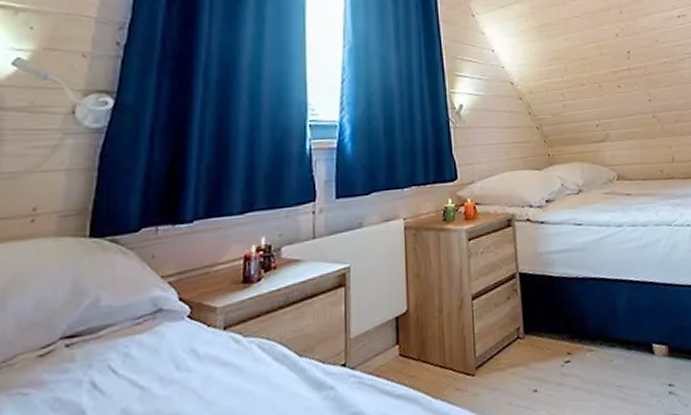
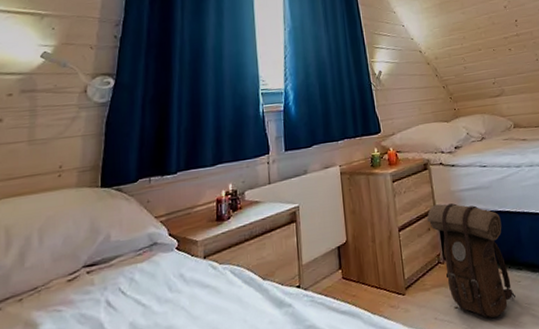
backpack: none [507,267,605,404] -> present [427,203,516,318]

